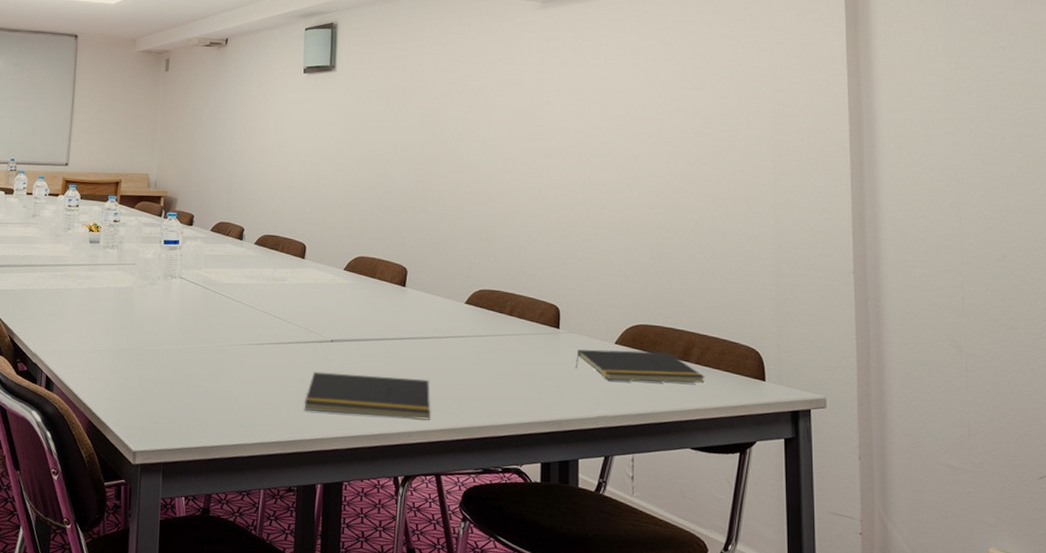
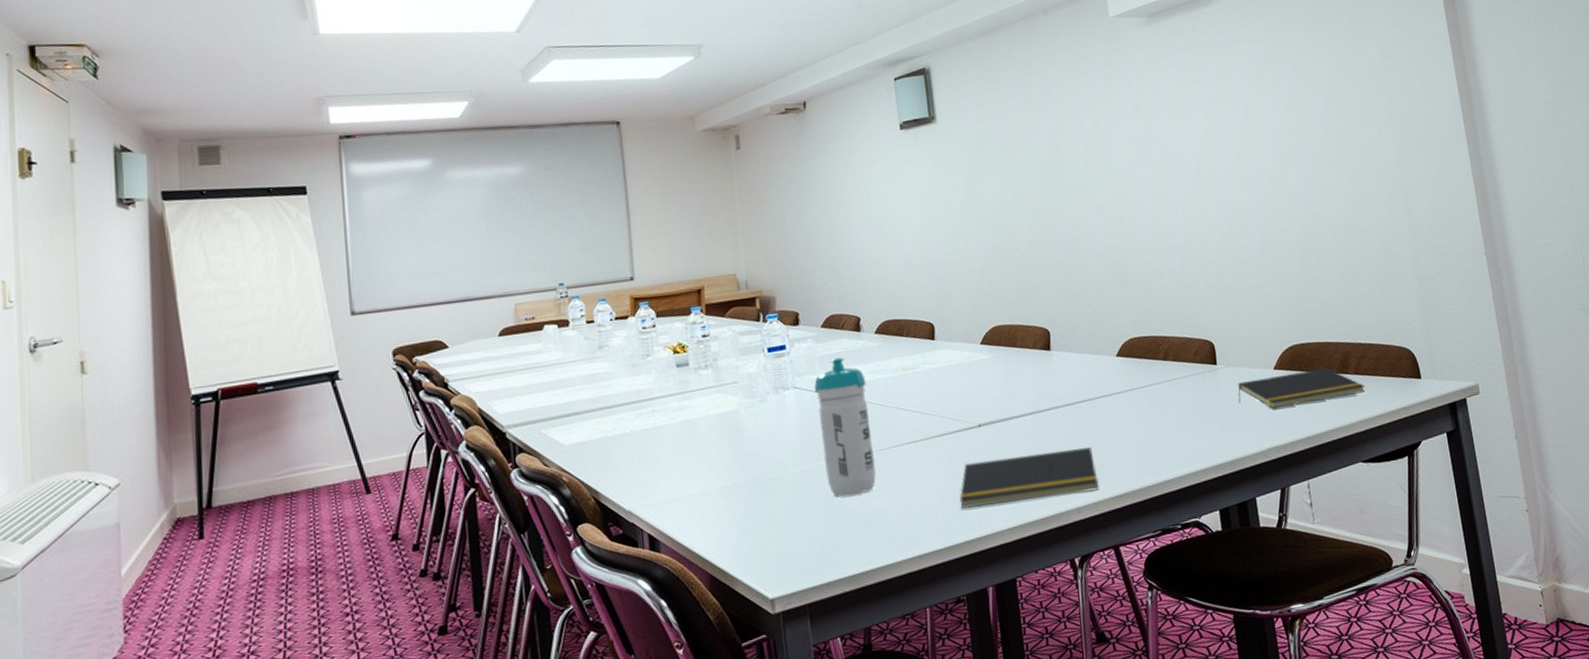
water bottle: none [195,259,241,379] -> present [814,357,876,496]

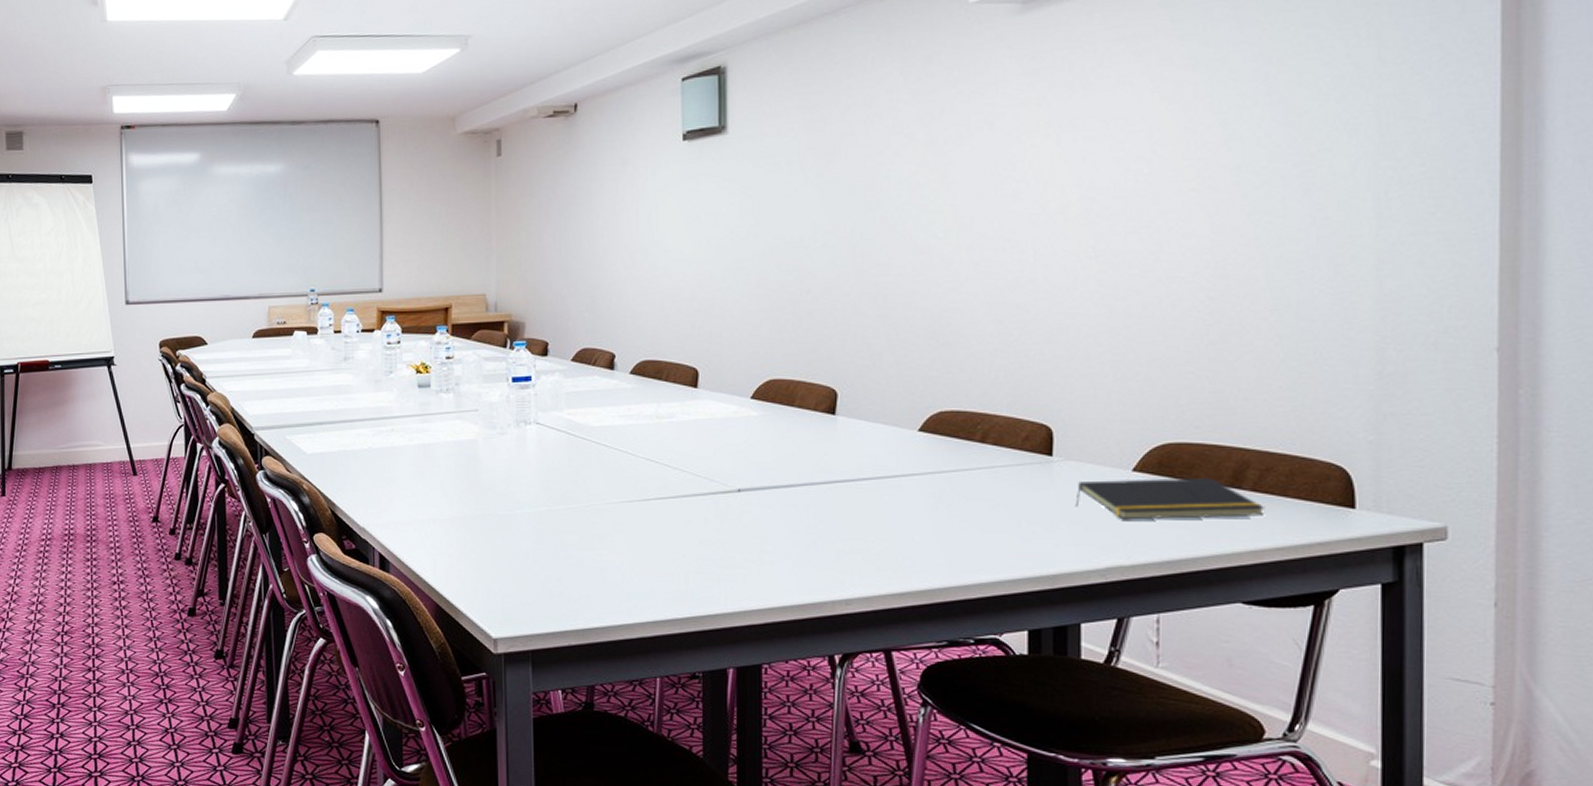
water bottle: present [814,357,876,496] -> none [558,396,616,546]
notepad: present [959,447,1099,510] -> none [706,530,875,583]

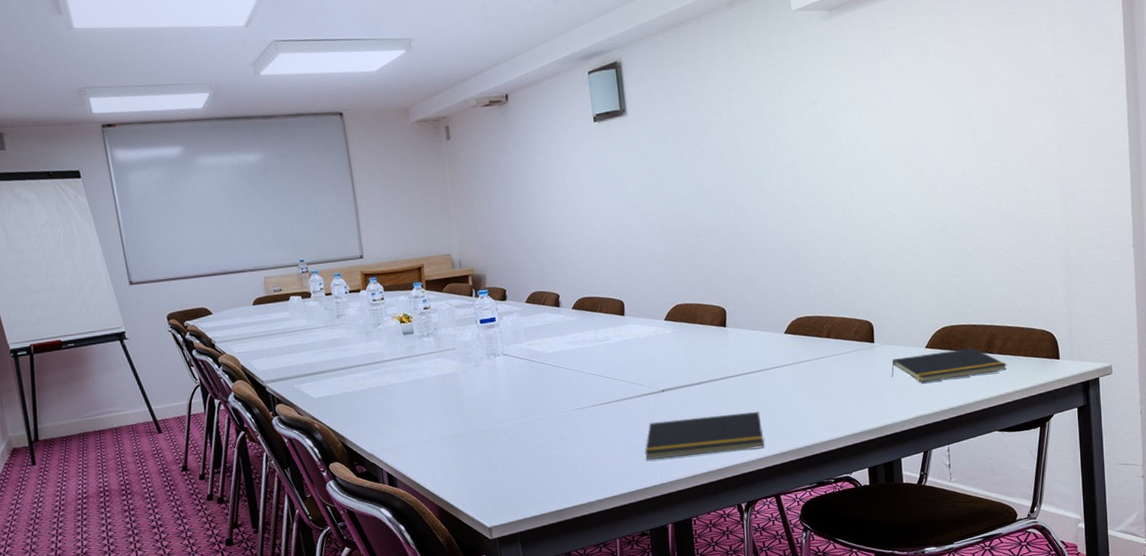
notepad: none [706,530,875,583] -> present [644,412,765,461]

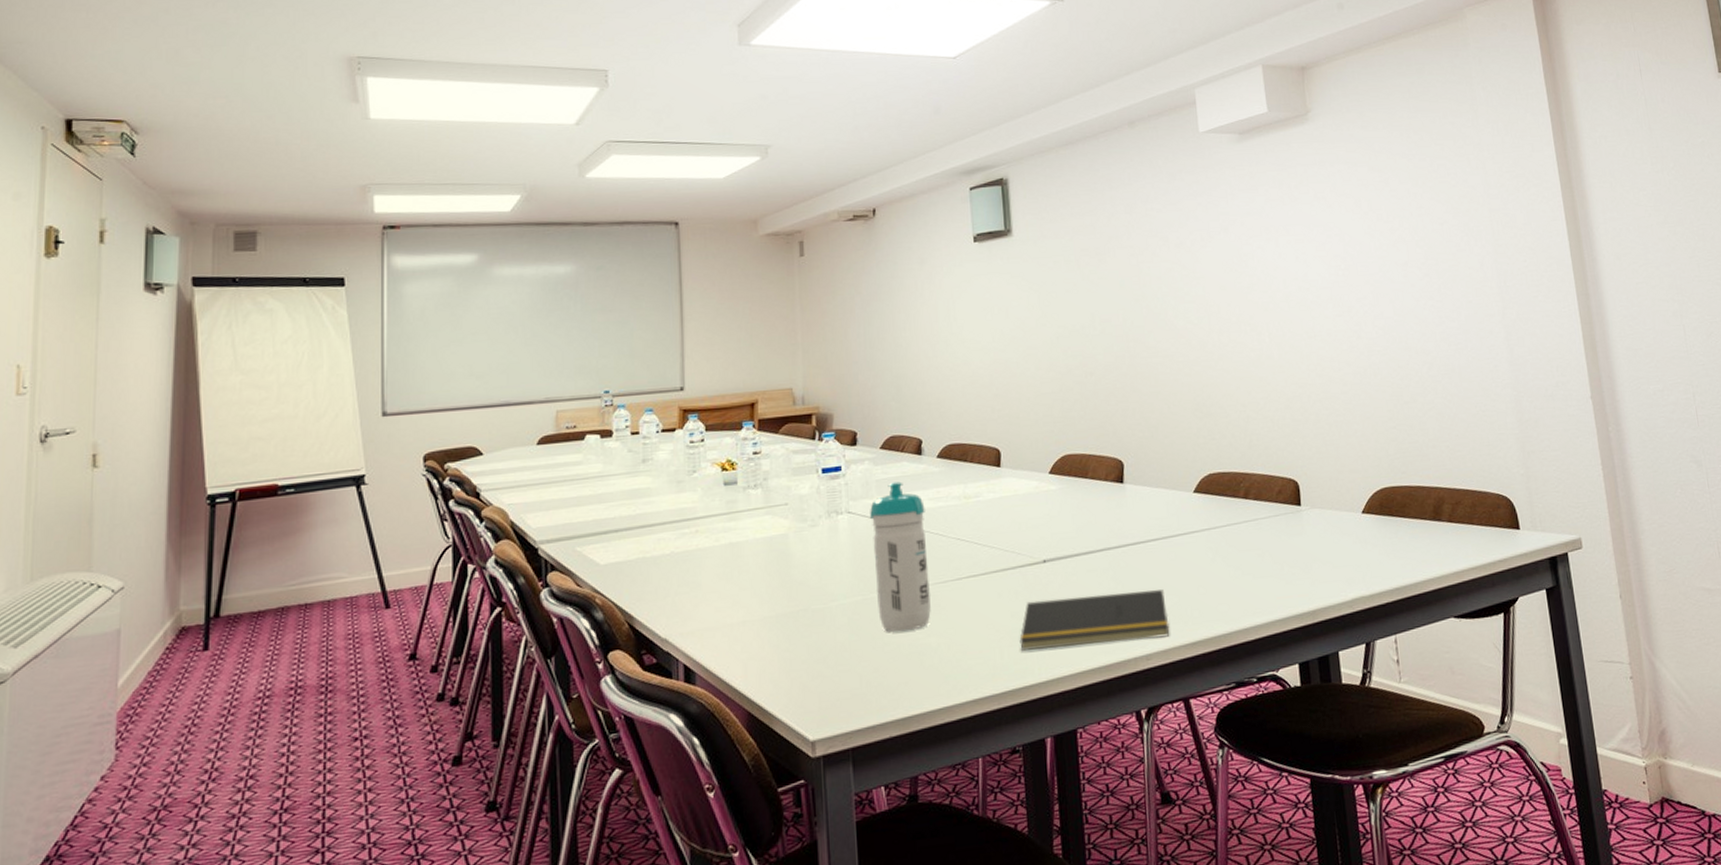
water bottle: none [521,329,574,447] -> present [870,481,931,632]
notepad: present [891,347,1008,383] -> none [1322,513,1460,556]

